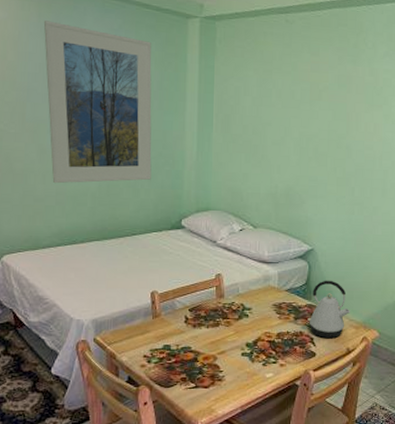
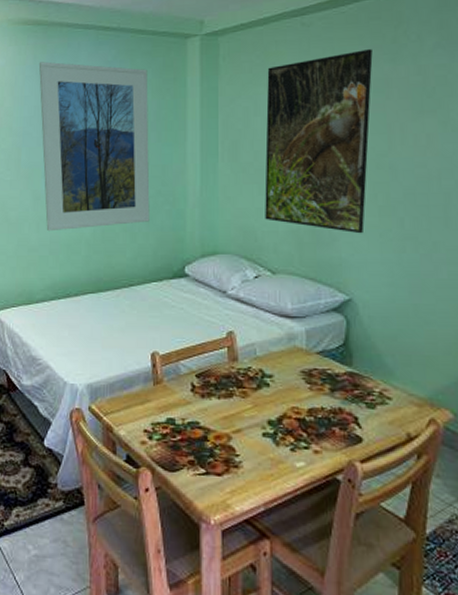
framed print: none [250,50,339,199] -> present [265,49,373,234]
kettle: present [308,280,351,338] -> none [348,339,410,418]

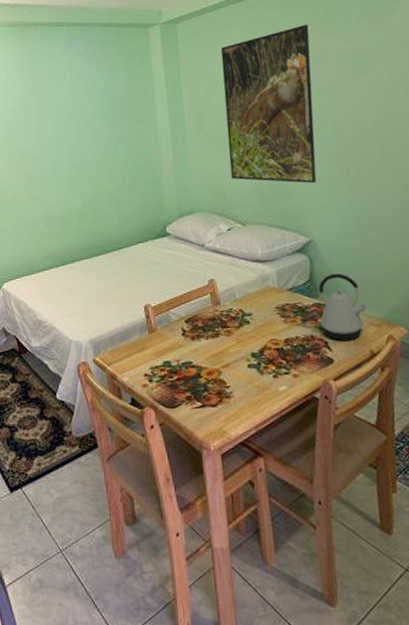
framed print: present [38,61,150,232] -> none [19,57,131,208]
kettle: none [348,339,410,418] -> present [317,273,368,341]

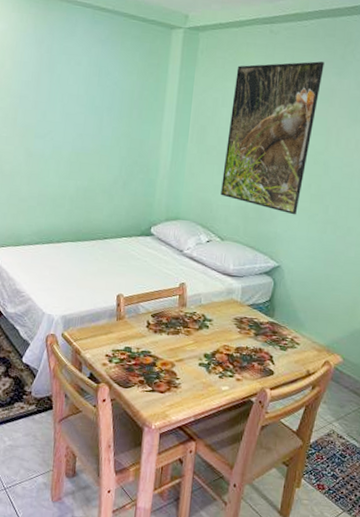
kettle: present [317,273,368,341] -> none [268,298,315,358]

